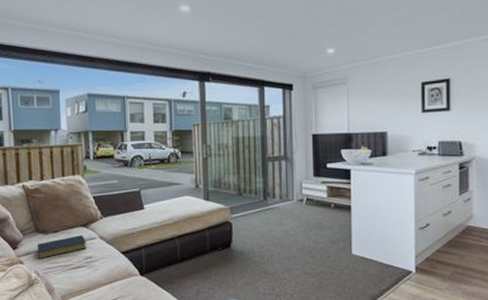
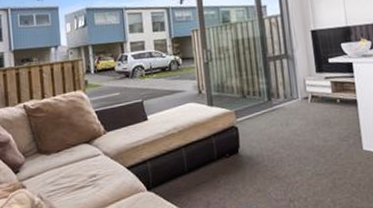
hardback book: present [37,234,86,260] -> none [39,152,91,182]

